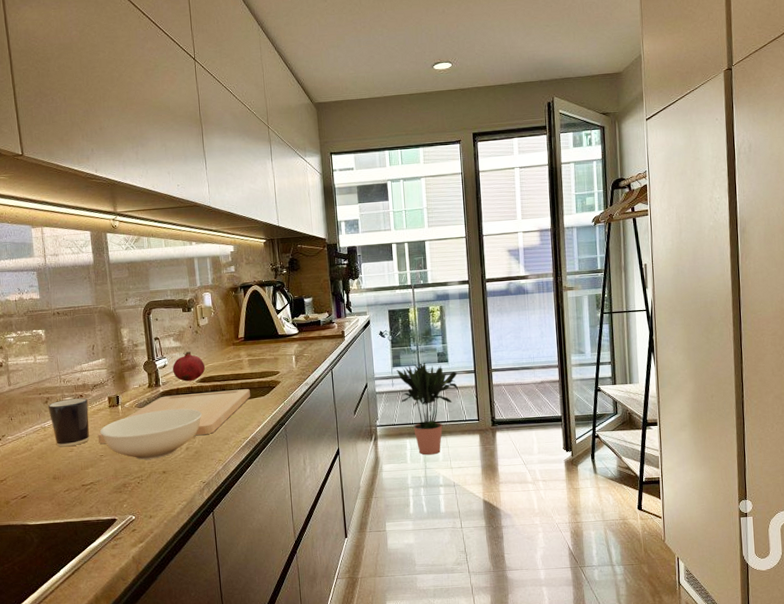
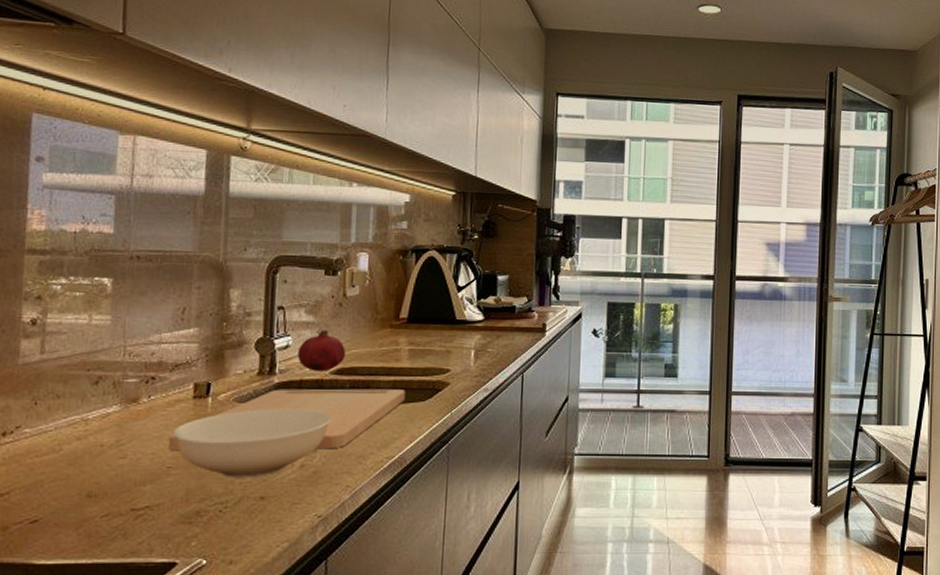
mug: present [48,397,90,447] -> none [97,380,162,451]
potted plant: present [397,362,459,455] -> none [609,374,688,499]

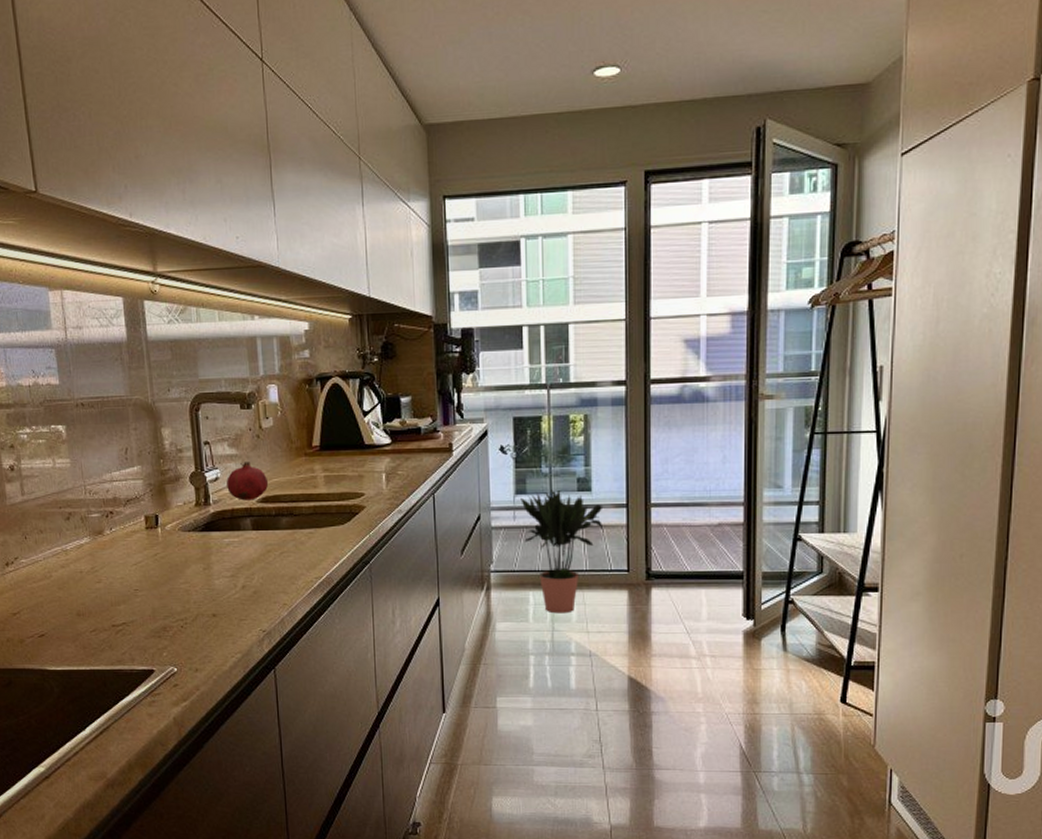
cutting board: present [168,388,405,450] -> none [131,514,326,575]
bowl: present [172,408,331,478] -> none [134,535,263,598]
potted plant: none [609,374,688,499] -> present [520,489,604,614]

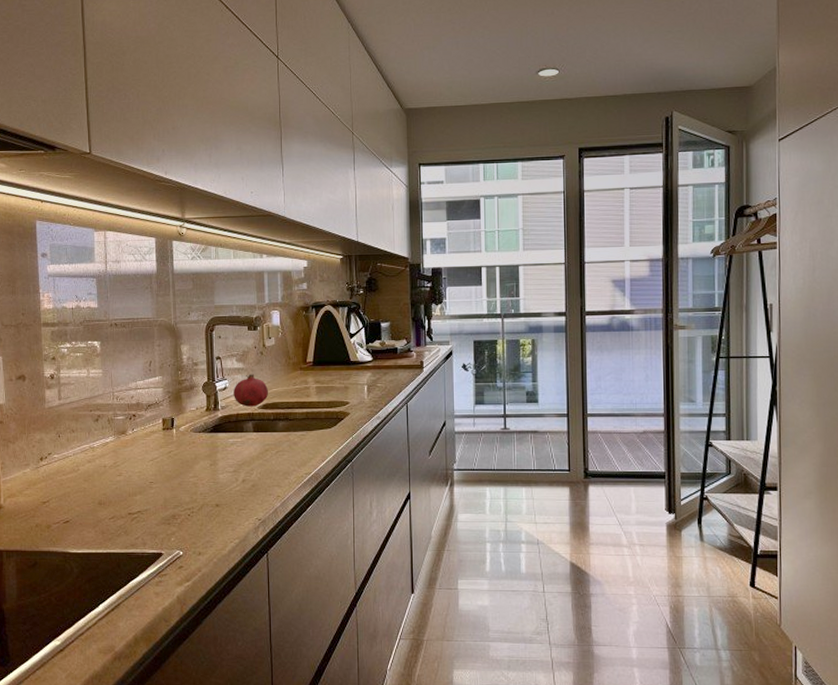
potted plant: present [520,489,604,614] -> none [479,401,549,507]

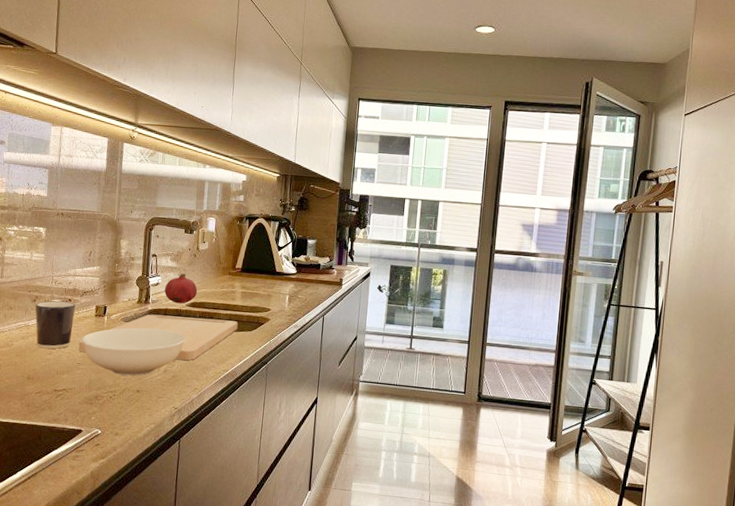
mug: none [98,417,141,470] -> present [35,301,75,350]
cutting board: none [149,419,316,469] -> present [78,314,238,360]
bowl: none [151,436,262,490] -> present [81,327,186,376]

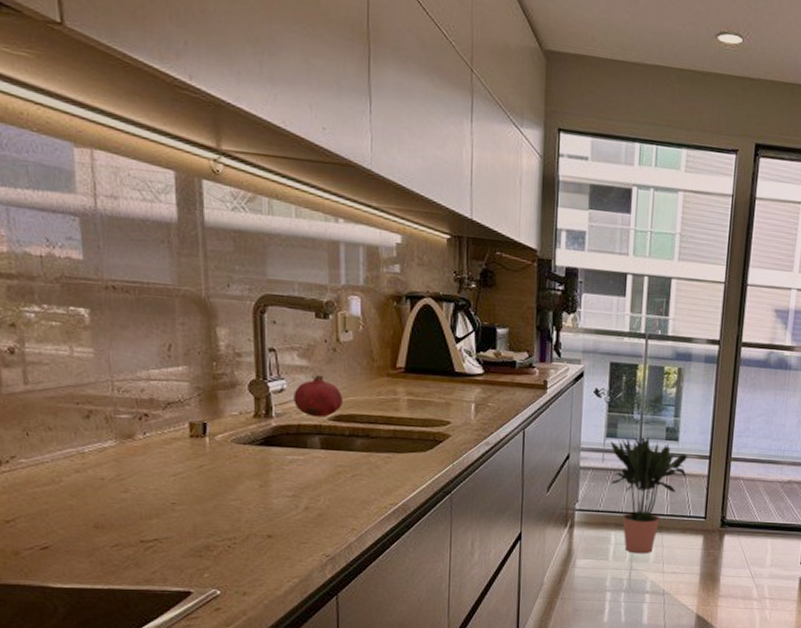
mug: present [35,301,75,350] -> none [90,416,157,486]
cutting board: present [78,314,238,360] -> none [169,432,406,493]
bowl: present [81,327,186,376] -> none [172,451,332,517]
potted plant: none [388,323,451,421] -> present [610,436,688,554]

